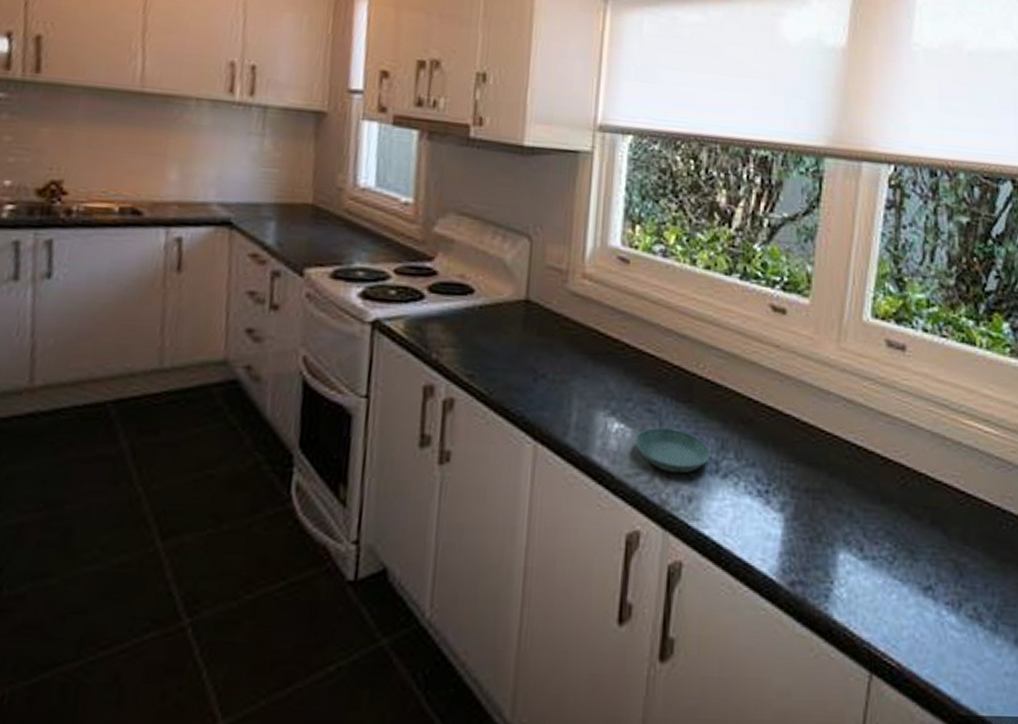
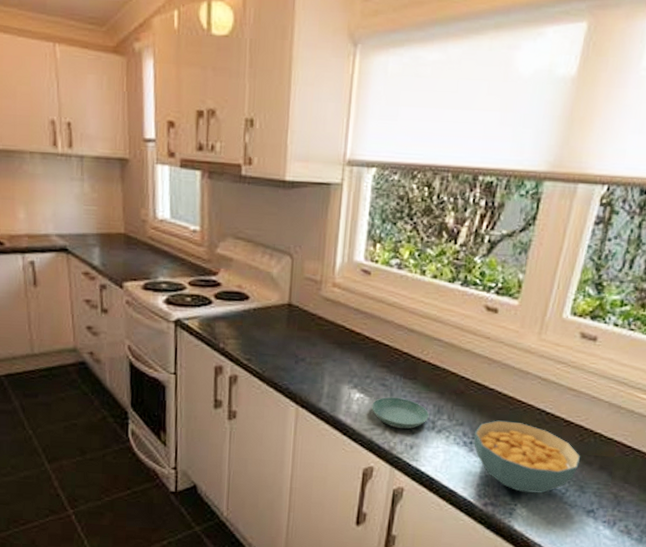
cereal bowl: none [770,458,906,564] -> present [473,420,581,493]

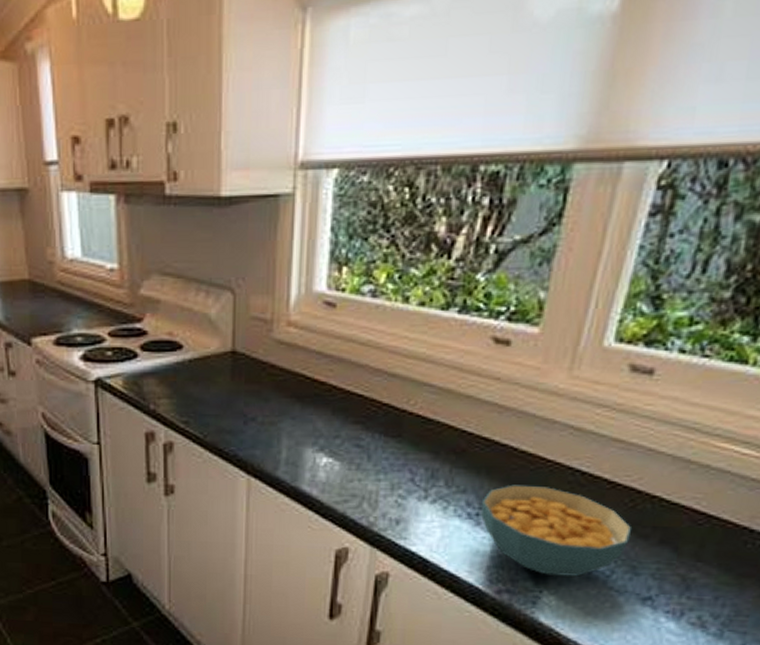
saucer: present [372,396,429,430] -> none [344,460,420,500]

